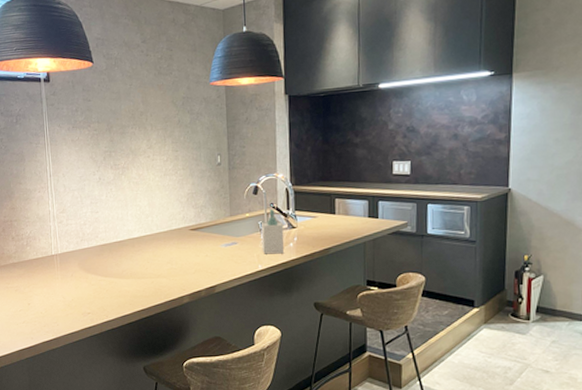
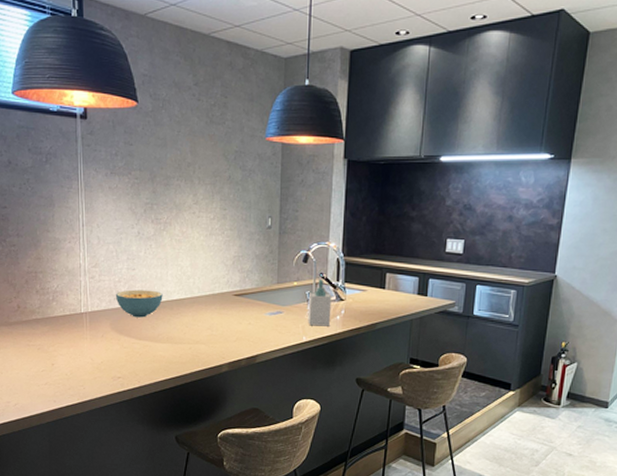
cereal bowl: none [81,230,125,256] -> present [115,289,163,318]

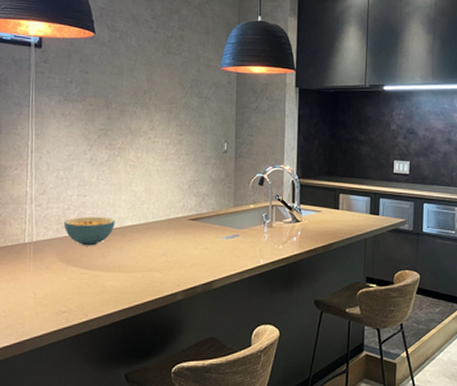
soap bottle: present [308,279,332,327] -> none [265,202,288,248]

